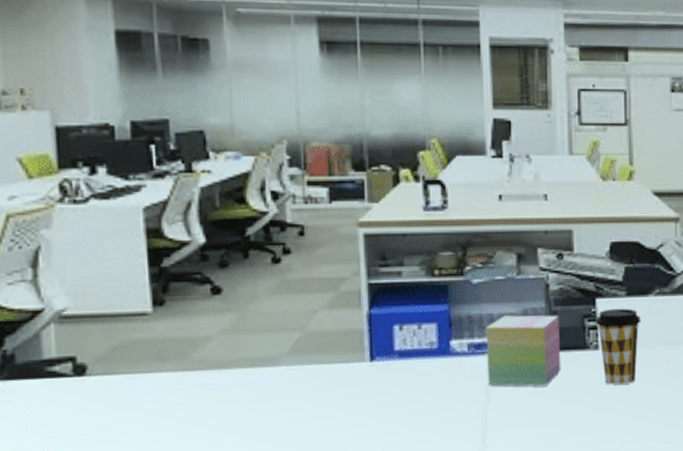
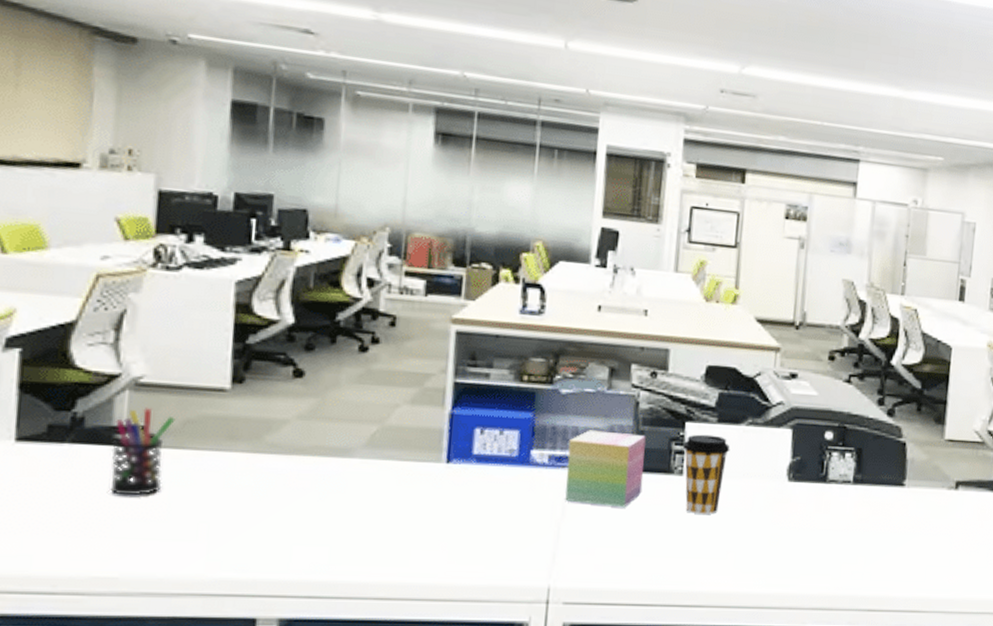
pen holder: none [45,337,103,425] -> present [110,407,176,496]

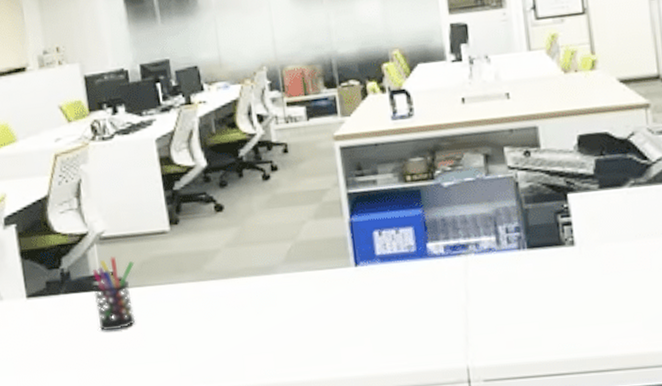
sticky notes: present [565,430,646,508] -> none [459,213,538,286]
coffee cup: present [682,434,730,514] -> none [568,201,617,281]

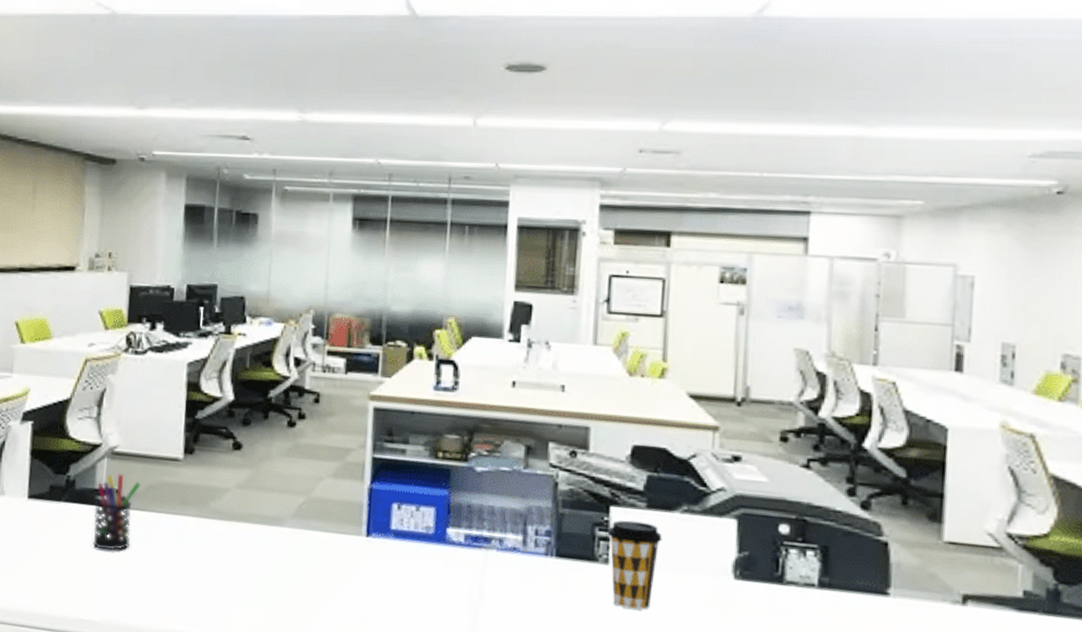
coffee cup: none [568,201,617,281] -> present [607,520,663,610]

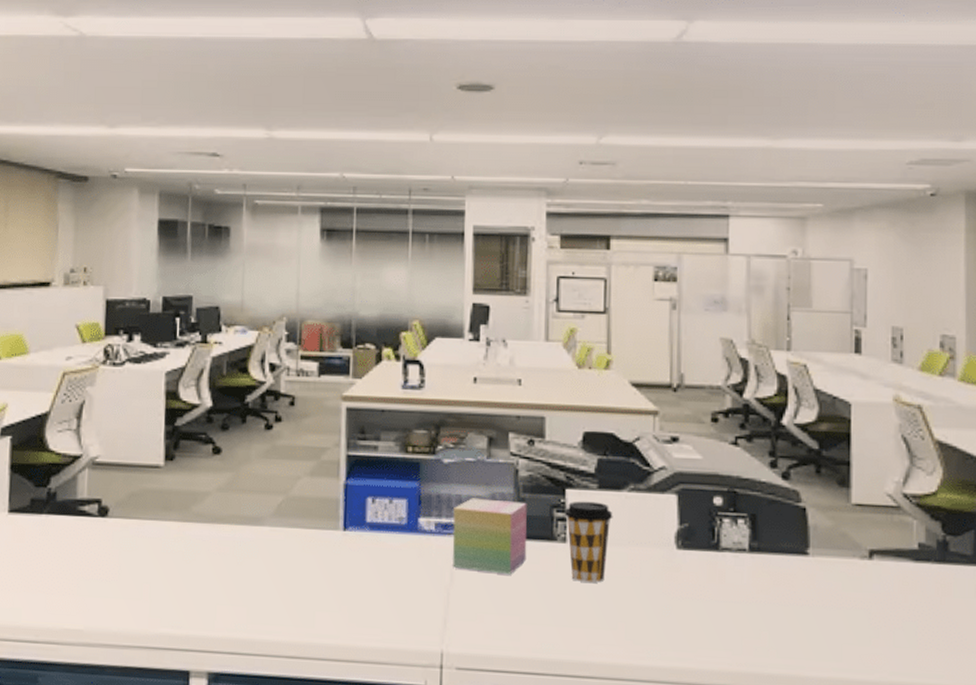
pen holder: present [93,473,141,551] -> none [76,482,123,560]
sticky notes: none [482,510,566,595] -> present [452,498,527,575]

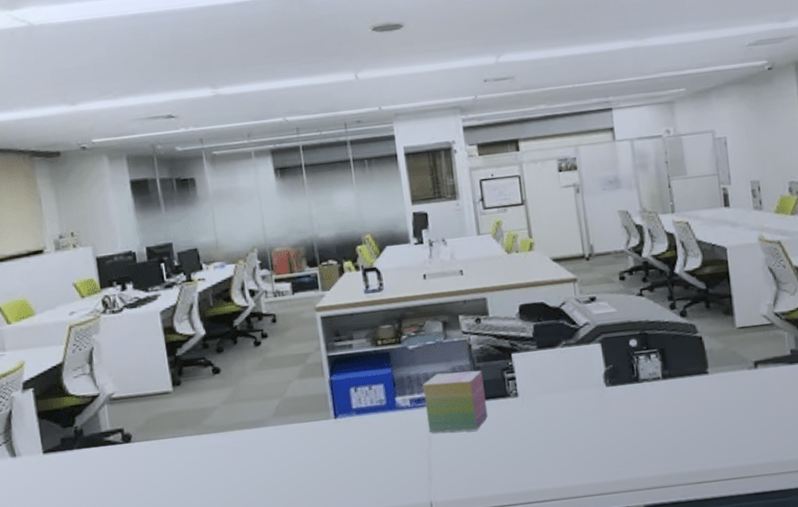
coffee cup: present [564,501,613,583] -> none [512,360,553,426]

